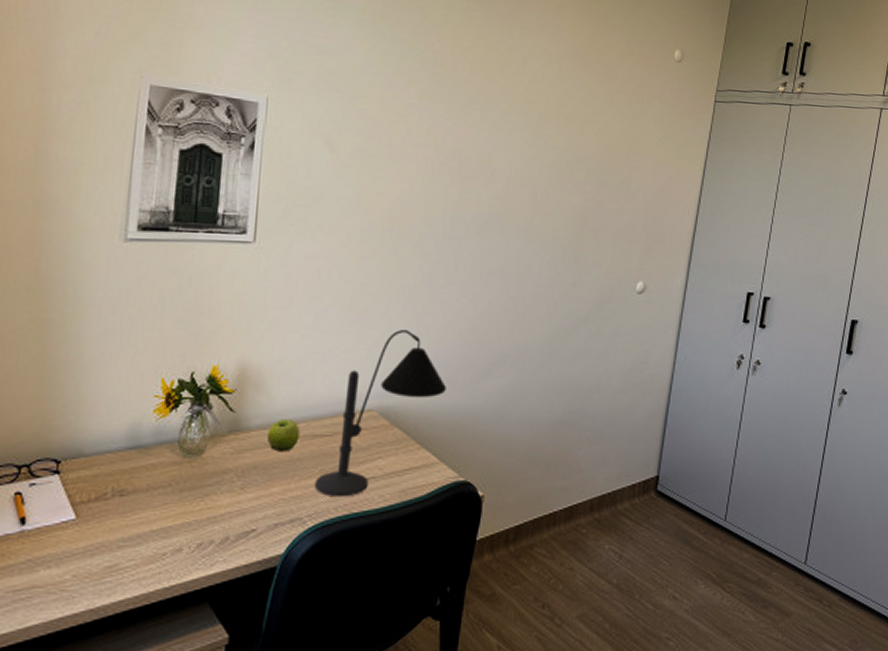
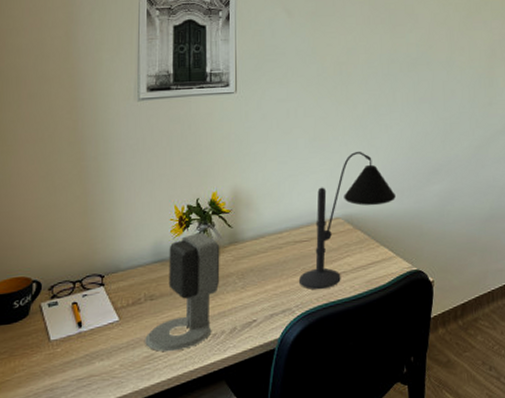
speaker: none [108,415,217,563] -> present [145,232,220,352]
fruit: present [266,418,300,452] -> none [258,229,284,257]

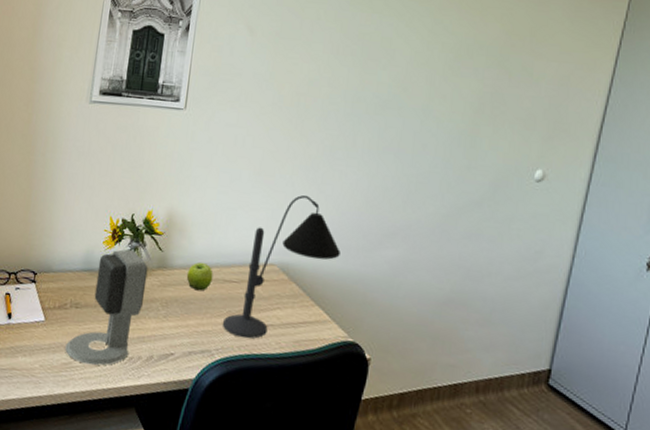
fruit: none [258,229,284,257] -> present [186,262,213,291]

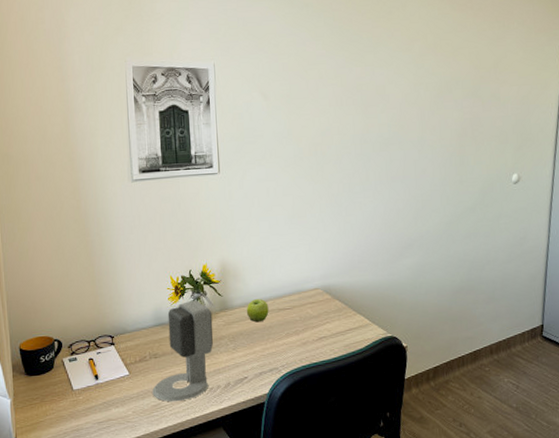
desk lamp: present [222,194,340,339] -> none [283,227,370,352]

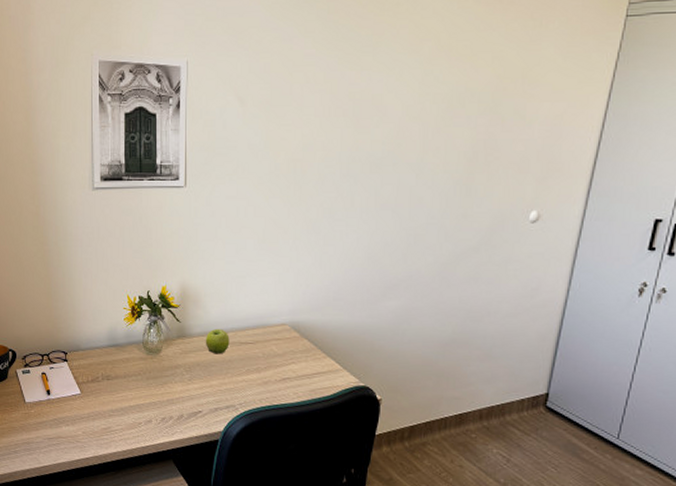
speaker: present [152,300,213,402] -> none [103,323,169,428]

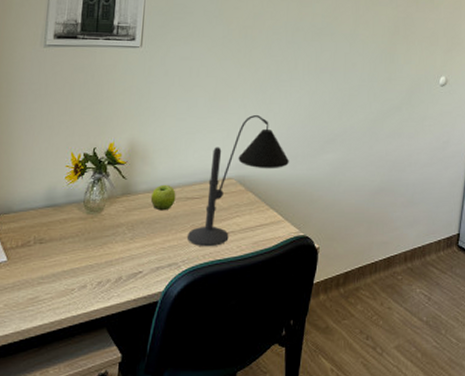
desk lamp: none [242,257,347,392] -> present [186,114,289,247]

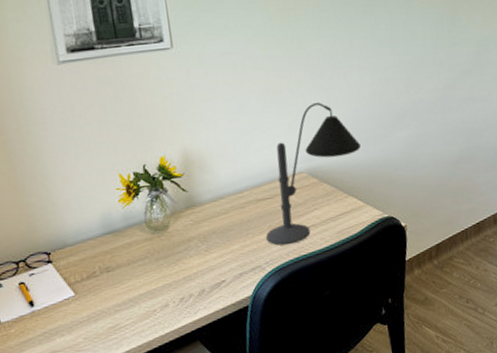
fruit: present [150,184,176,211] -> none [218,189,246,218]

